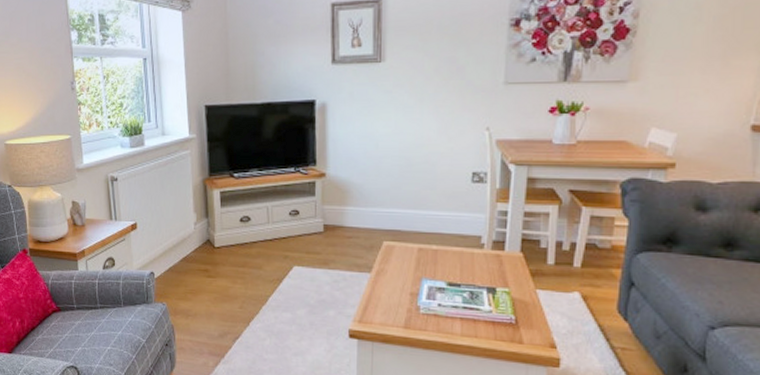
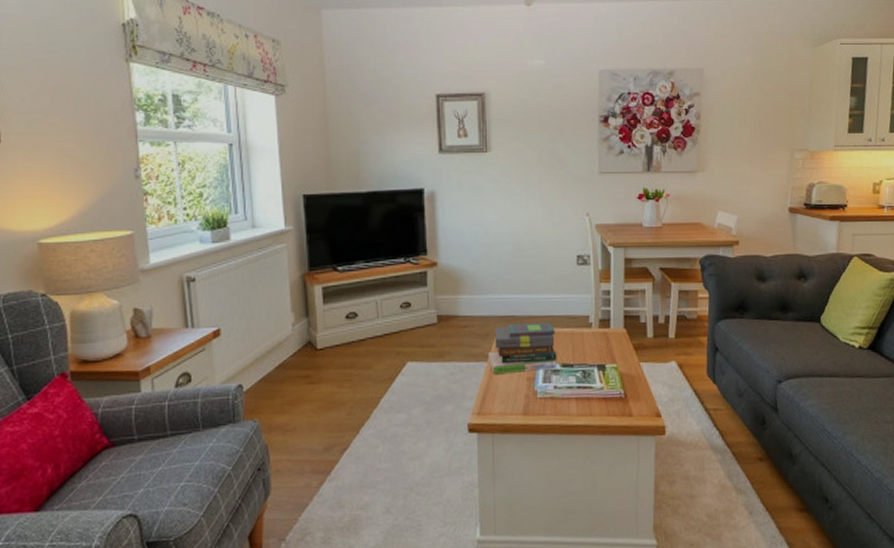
books: none [371,238,444,287] -> present [487,321,557,375]

